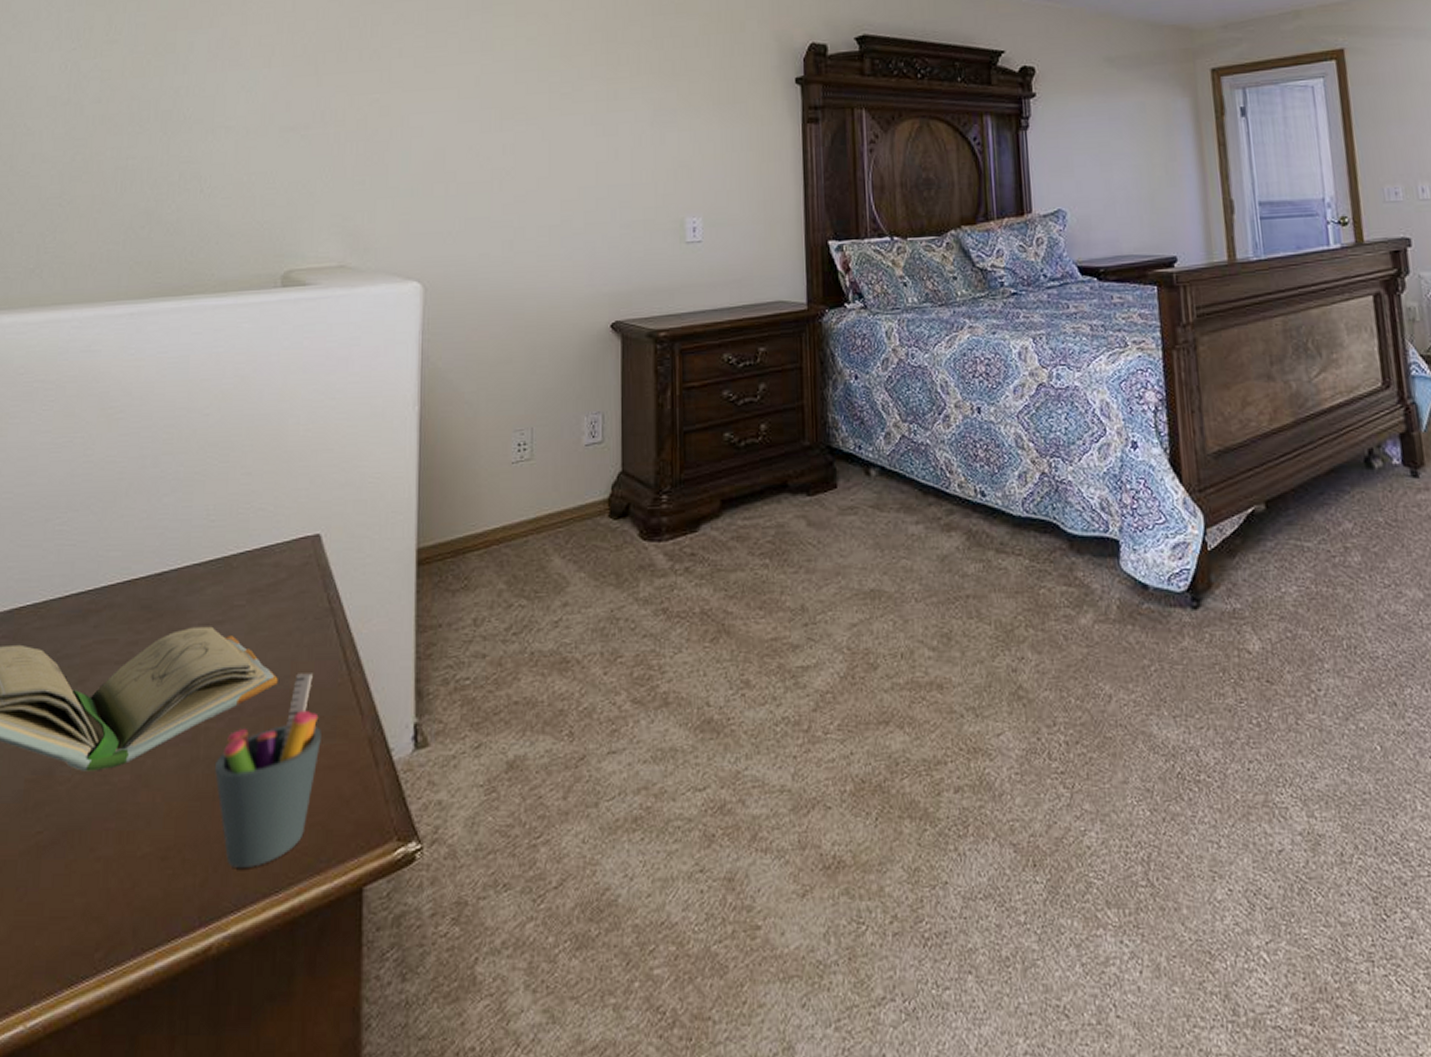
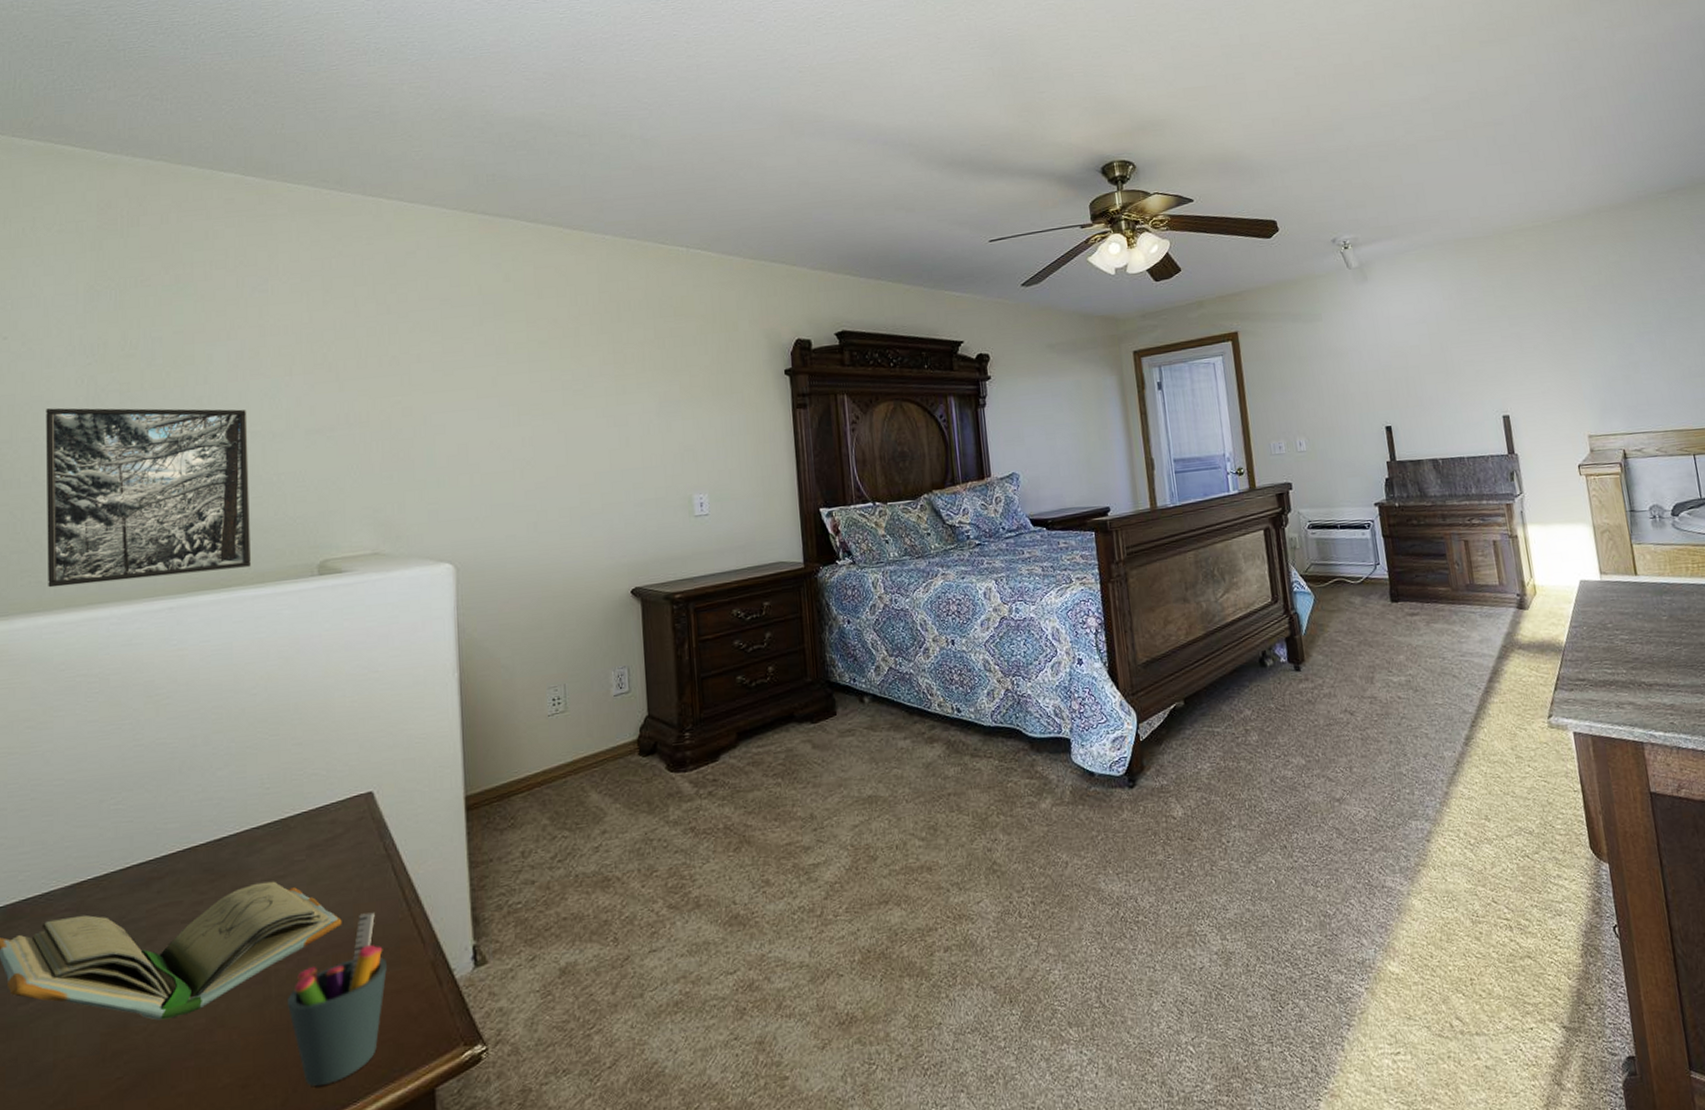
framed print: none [15,94,223,285] -> present [46,407,251,588]

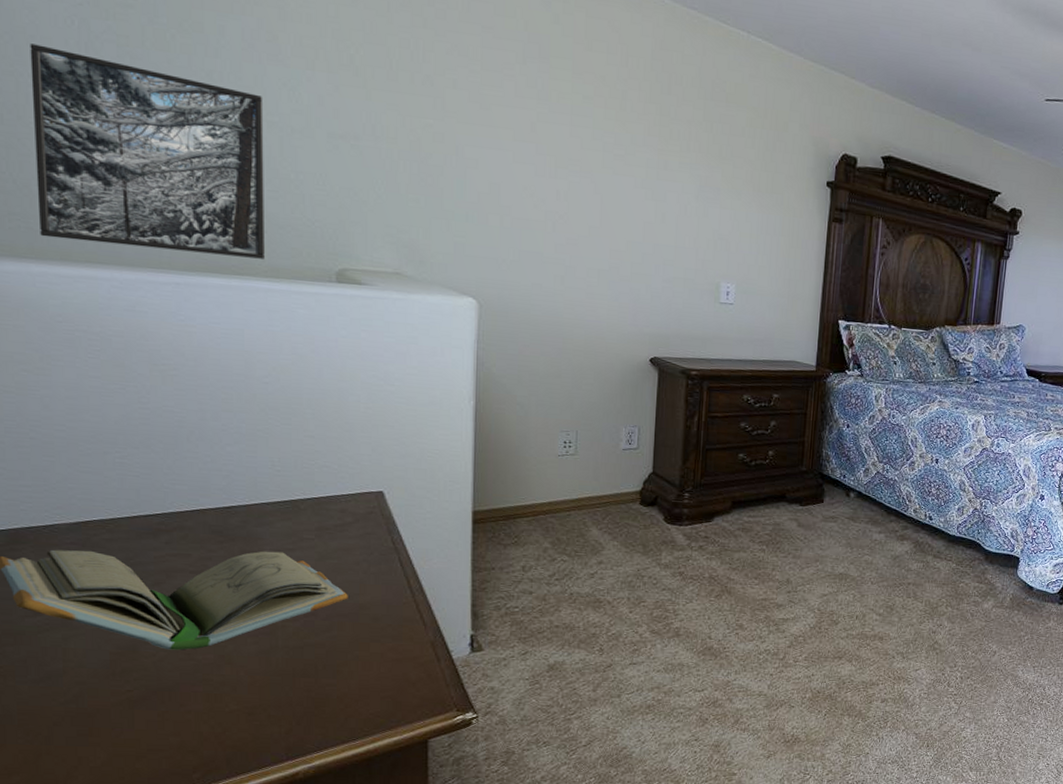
pen holder: present [286,912,387,1086] -> none [292,593,389,723]

